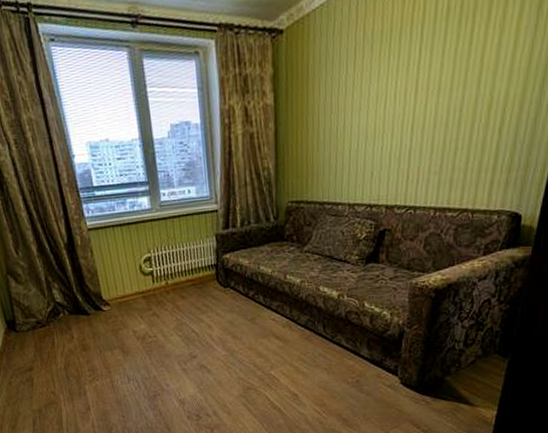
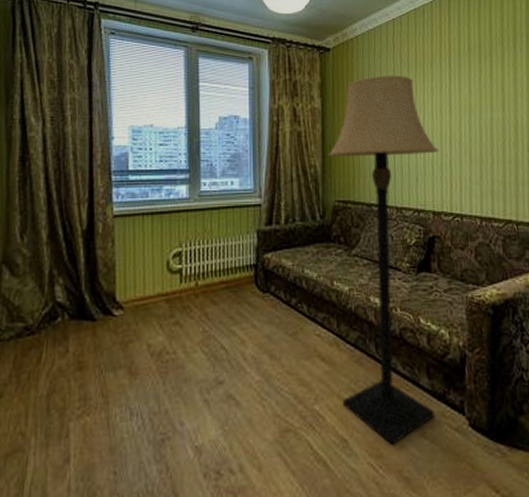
lamp: none [281,55,399,397] -> present [328,74,439,445]

